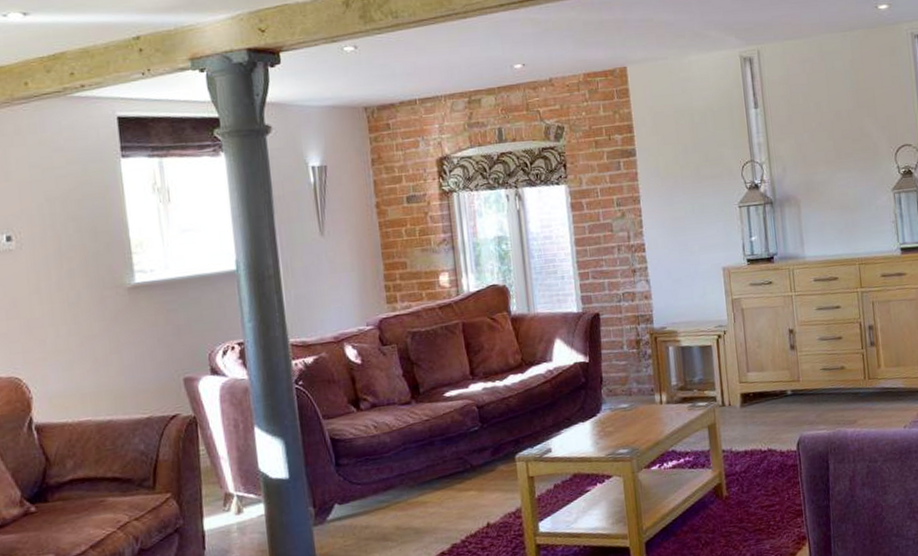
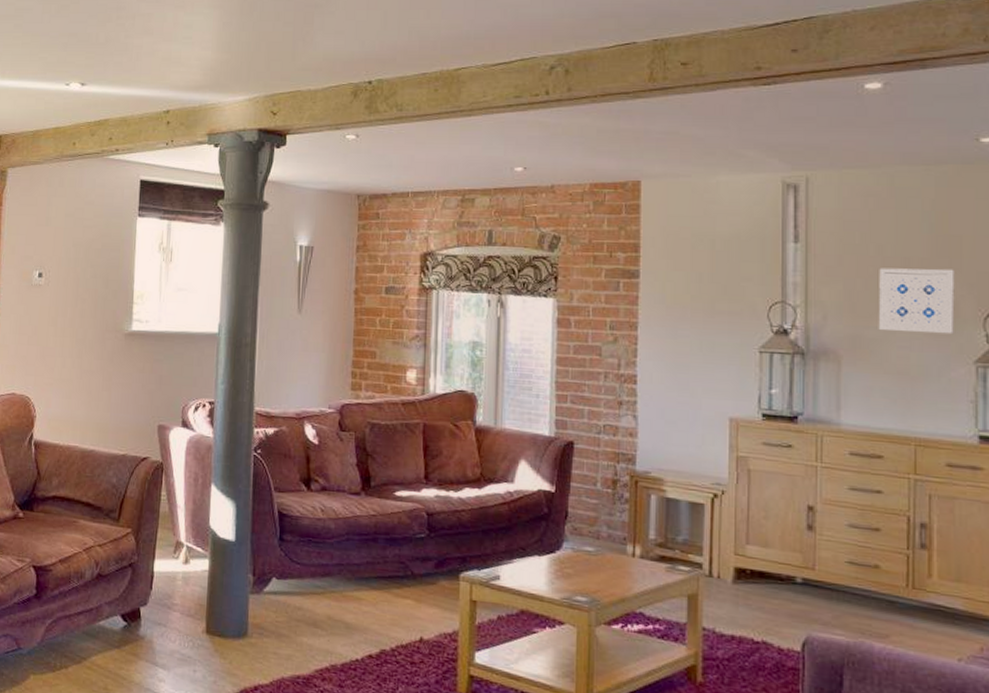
wall art: none [819,116,876,174] -> present [878,268,955,335]

